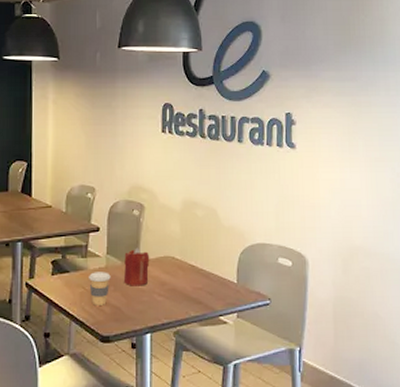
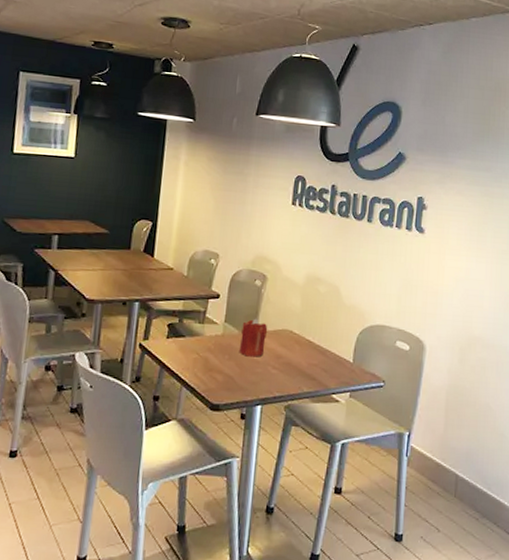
coffee cup: present [89,272,111,306] -> none [204,339,227,373]

